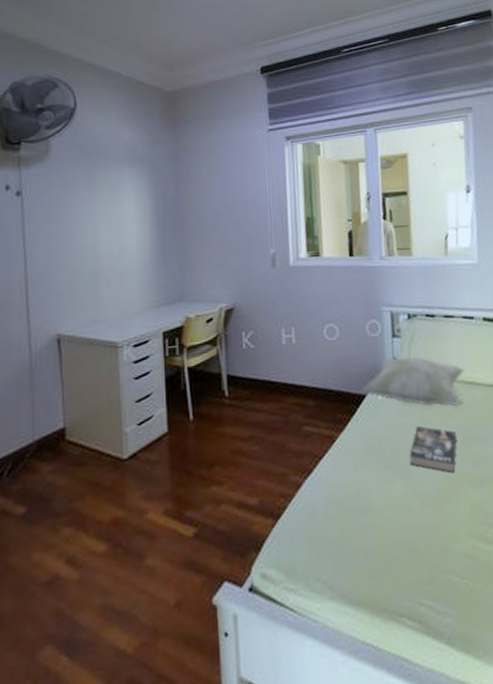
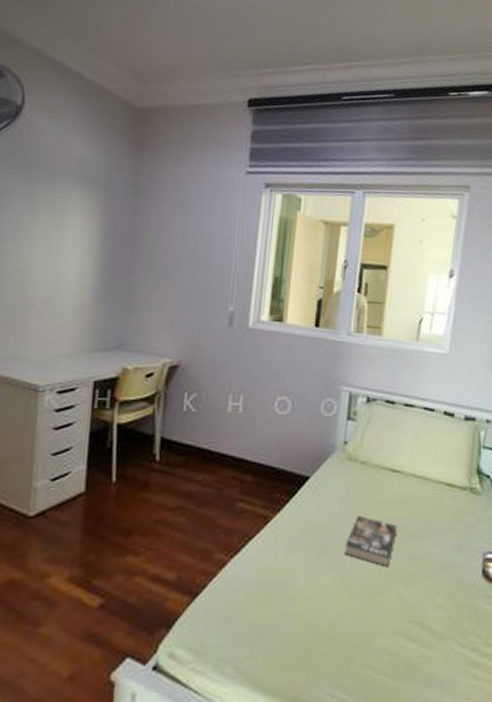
decorative pillow: present [362,356,465,407] -> none [306,440,417,500]

